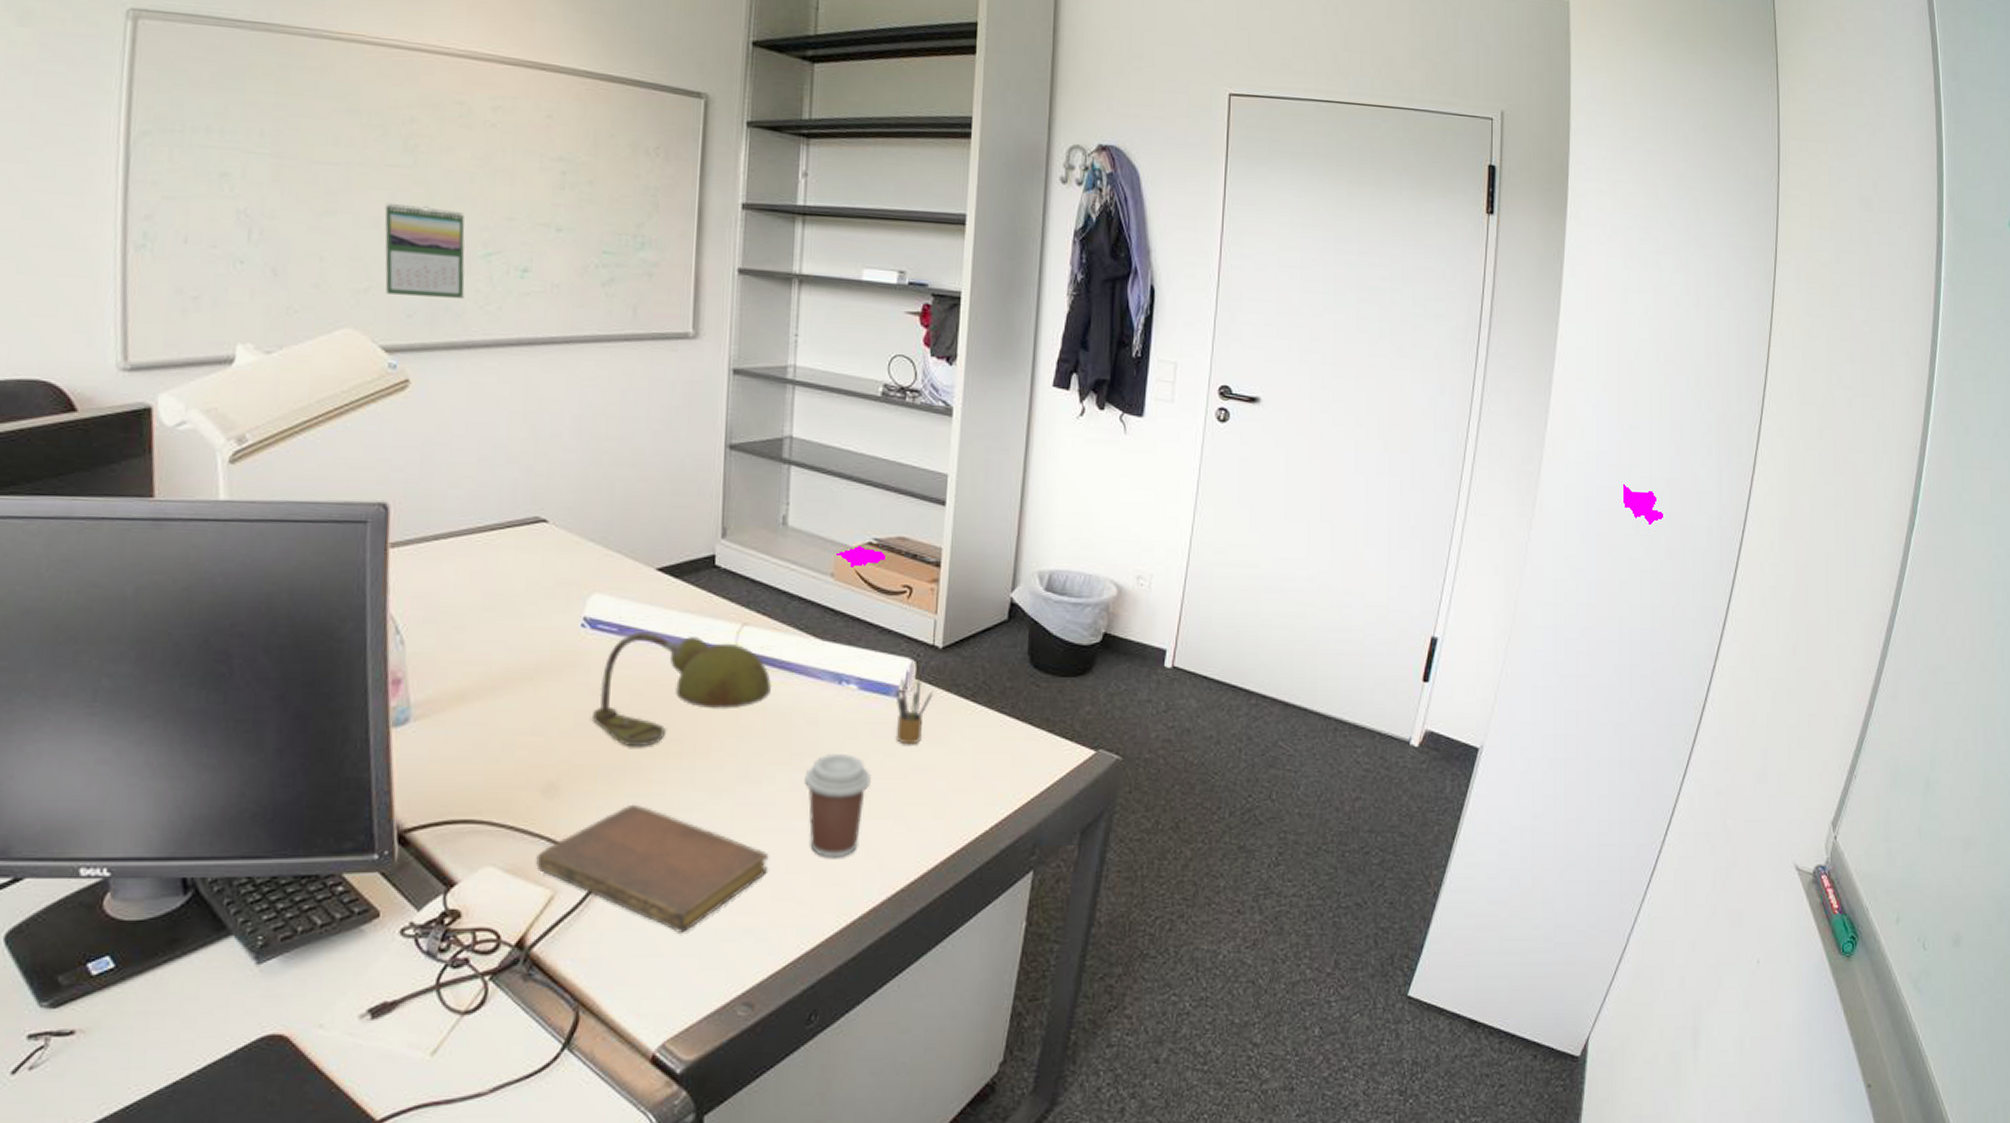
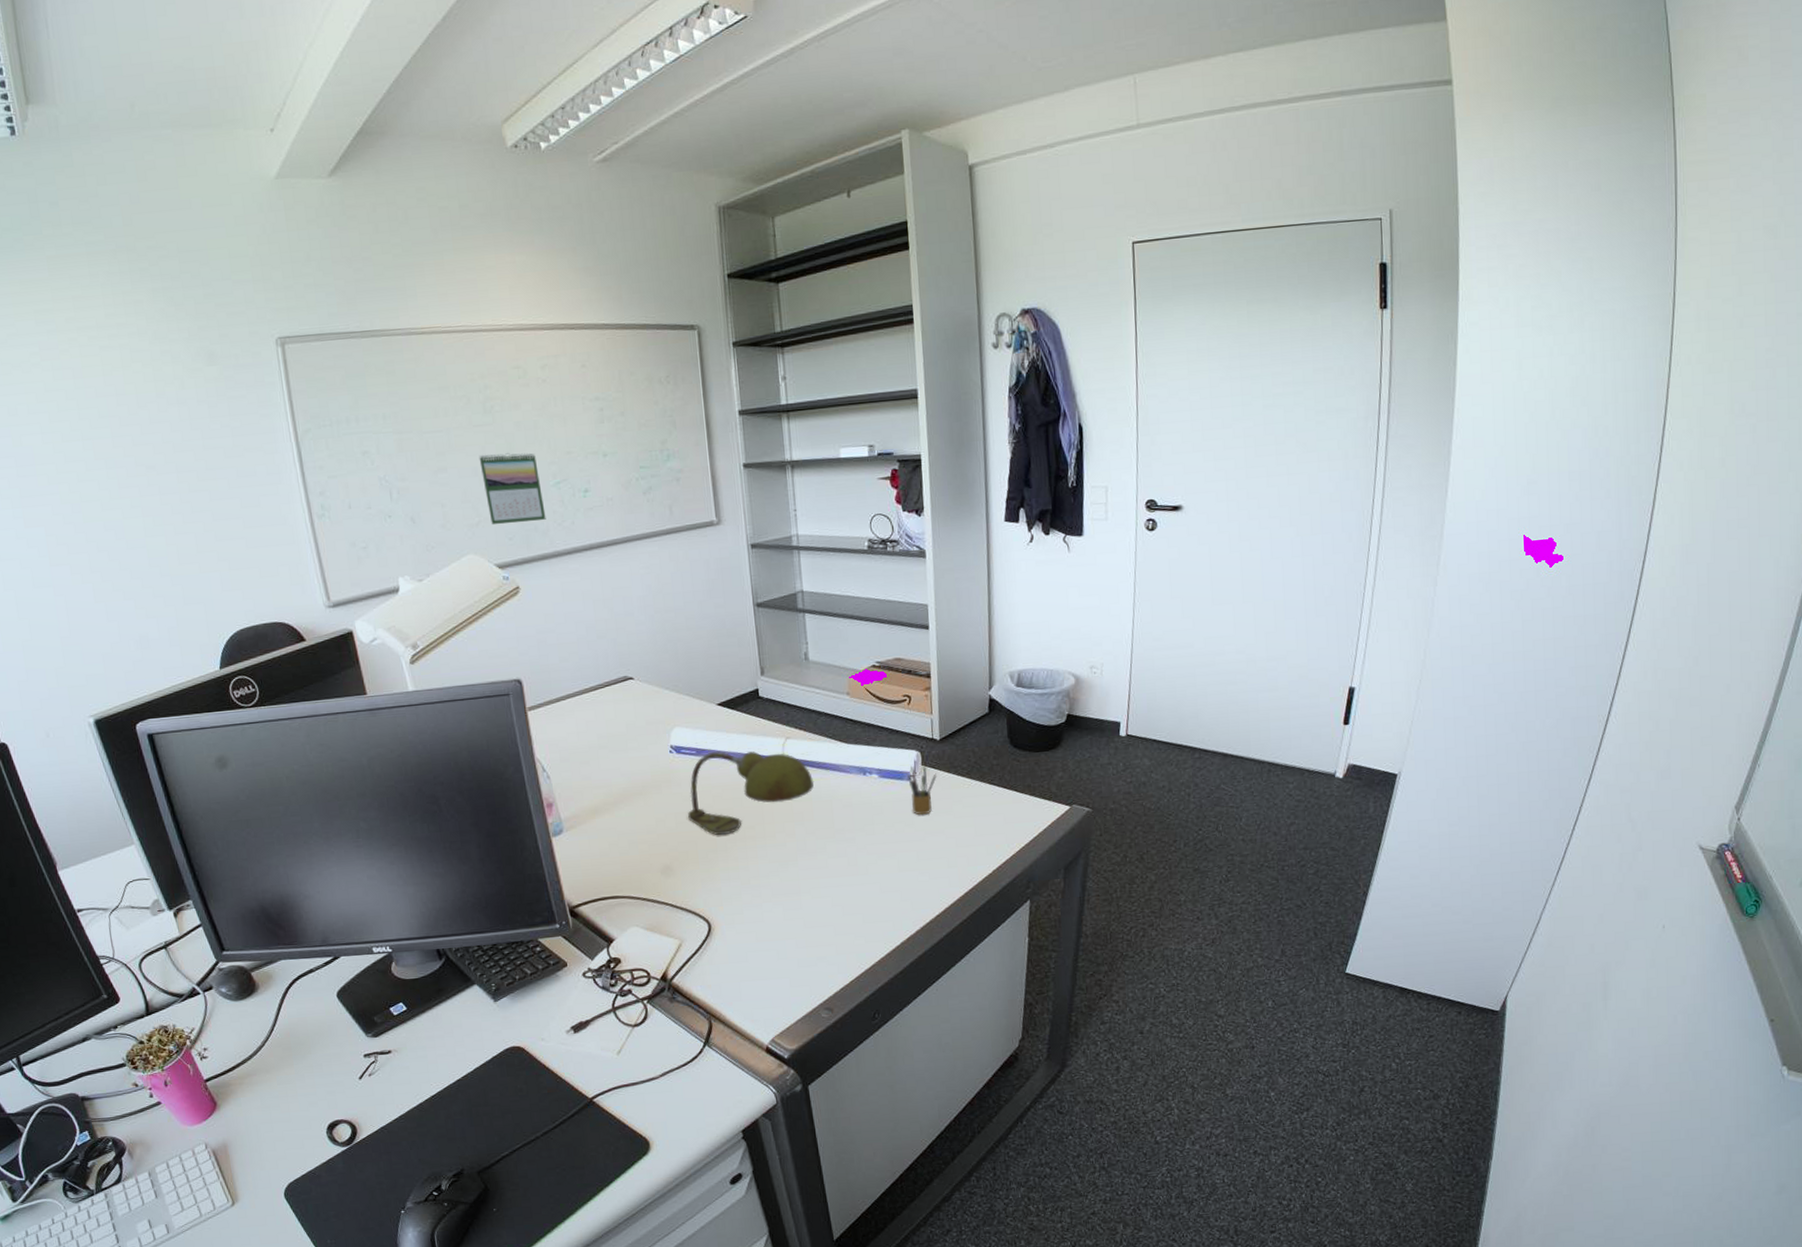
notebook: present [536,804,768,933] -> none [665,876,829,963]
coffee cup: present [804,753,871,858] -> none [847,826,897,903]

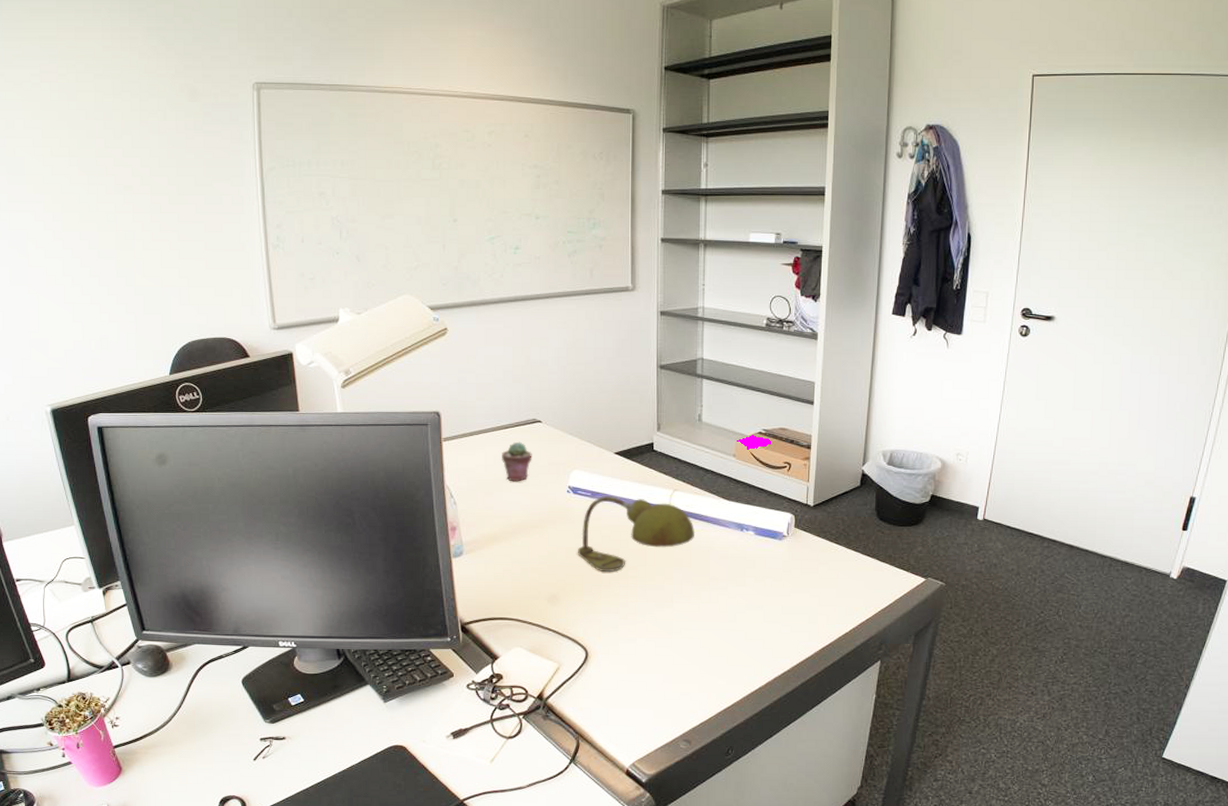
calendar: present [479,453,546,524] -> none [423,206,478,270]
potted succulent: none [594,702,628,748] -> present [502,441,532,482]
pencil box: present [906,764,937,816] -> none [780,527,807,573]

